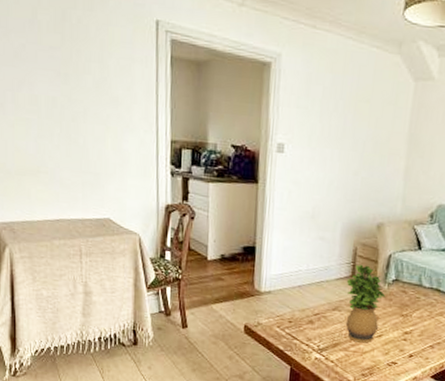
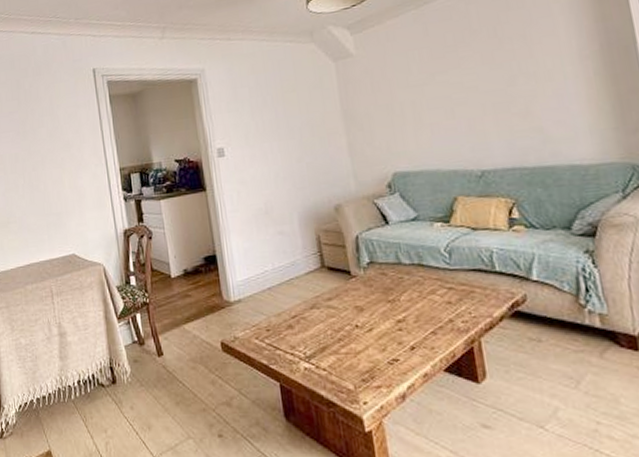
potted plant: present [345,264,386,343] -> none [317,252,367,342]

